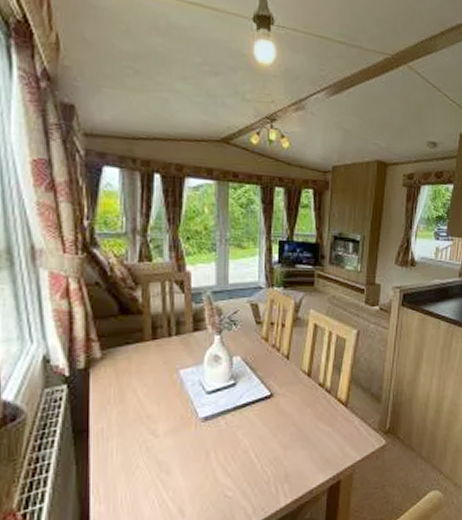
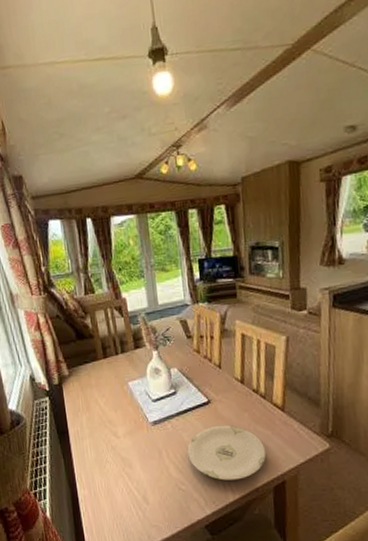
plate: none [240,421,325,484] -> present [187,425,267,481]

